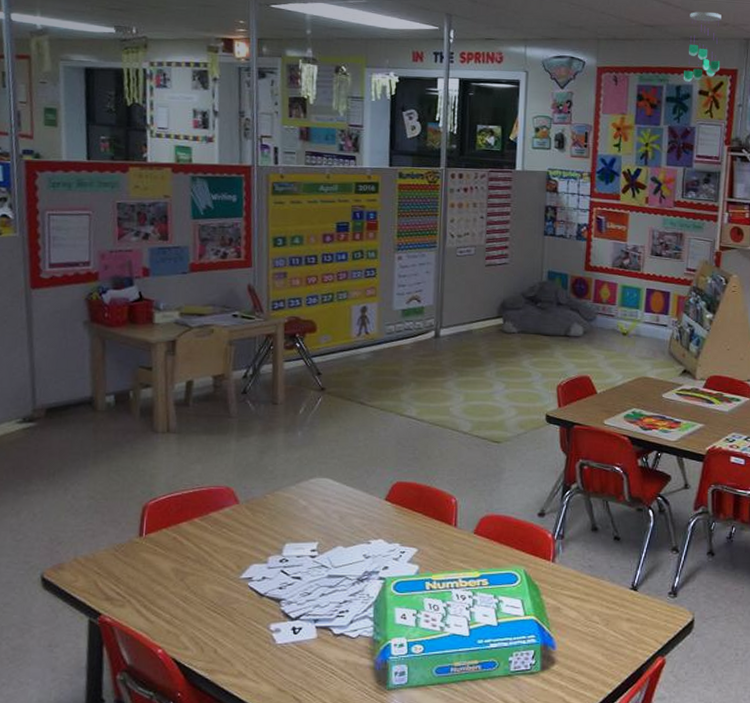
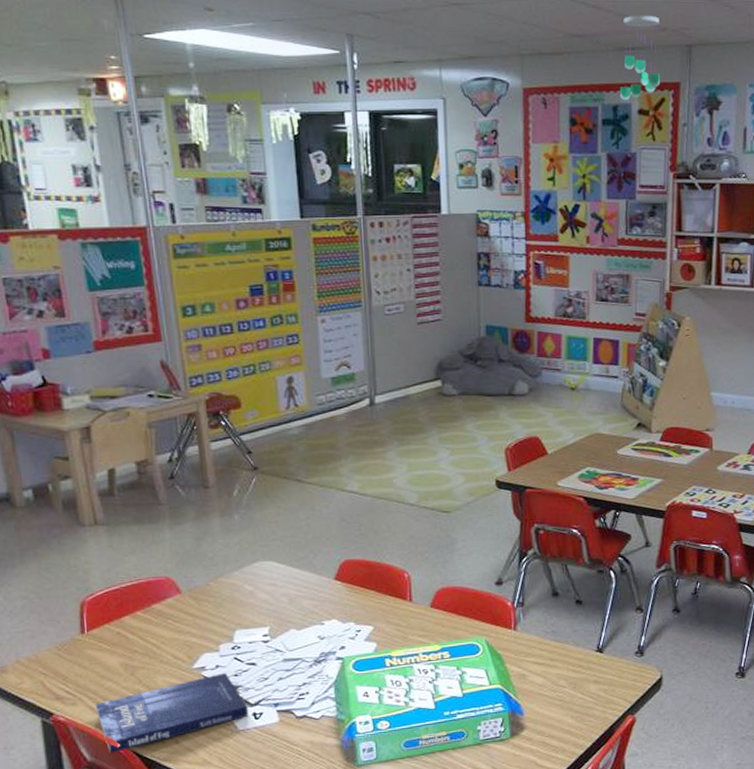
book: none [142,585,289,658] -> present [95,673,249,754]

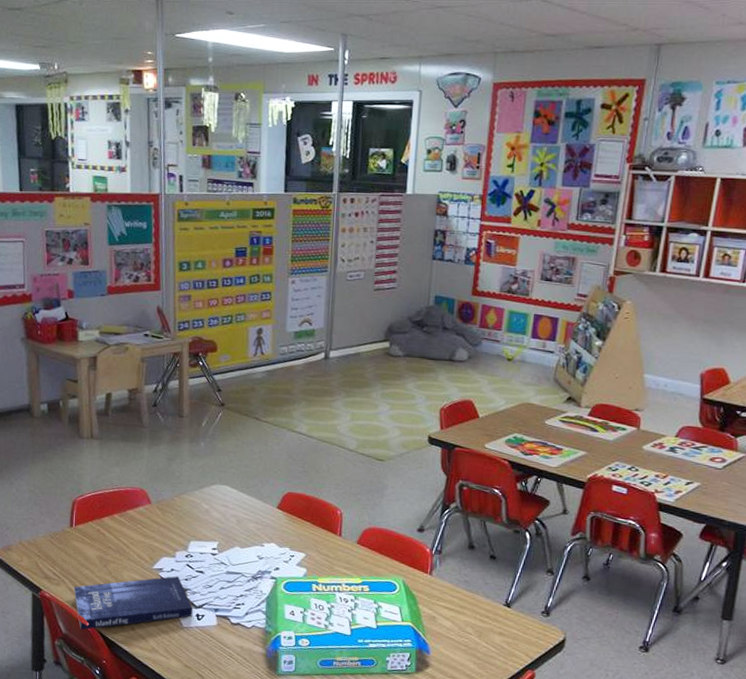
ceiling mobile: present [619,15,661,101] -> none [584,16,631,96]

